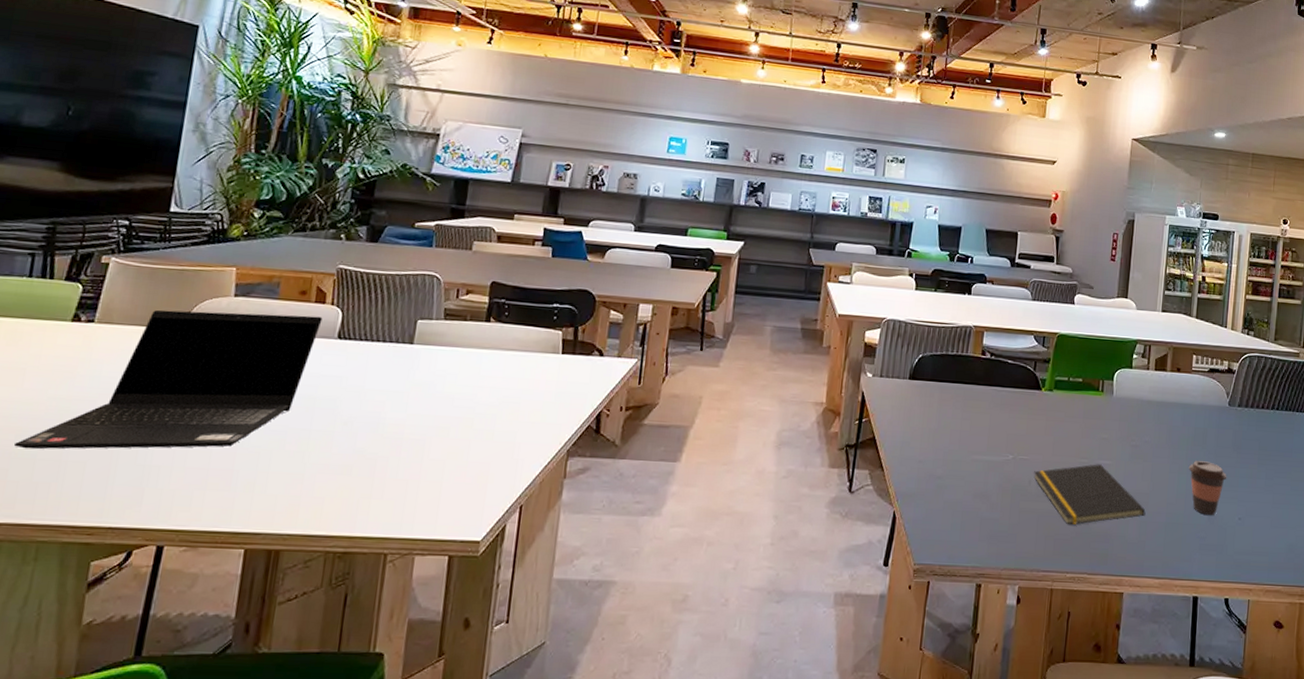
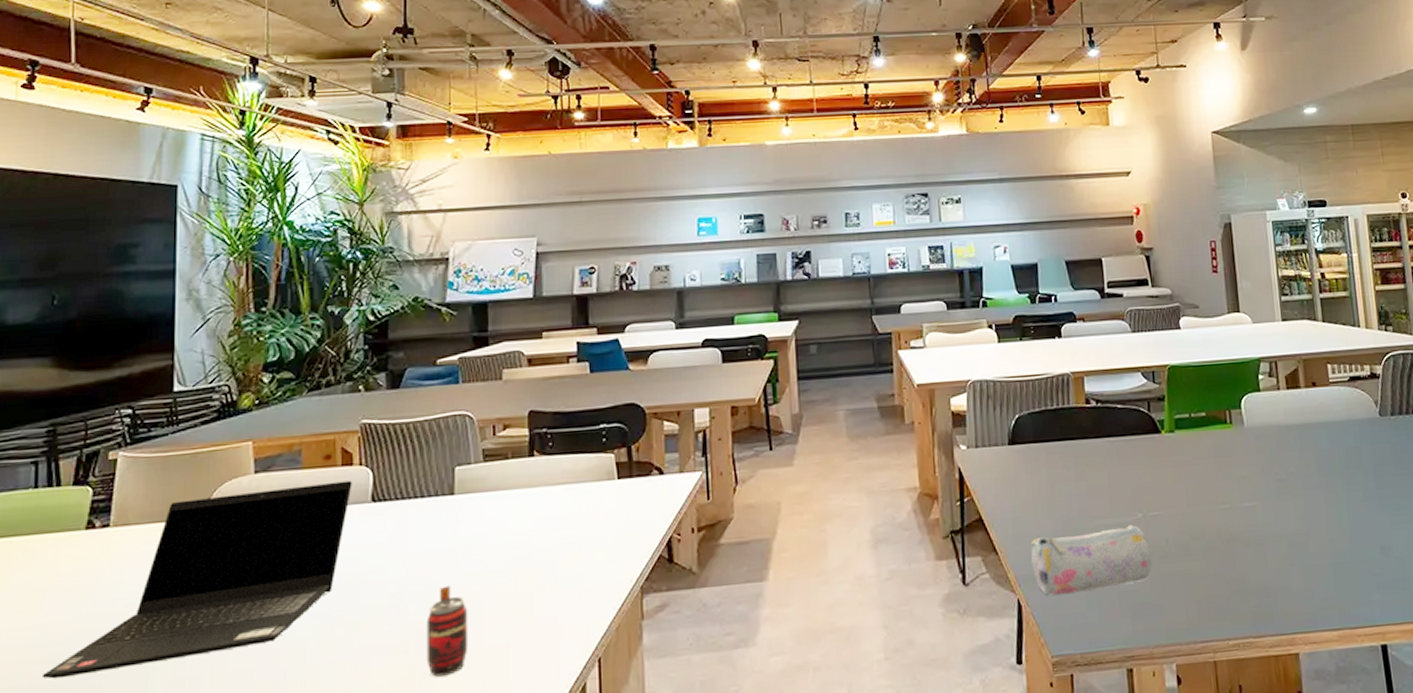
beverage can: none [366,422,411,500] -> present [426,585,469,677]
pencil case: none [911,462,1014,513] -> present [1030,525,1152,595]
notepad: present [1034,464,1146,525] -> none [1170,507,1308,584]
coffee cup: present [1188,461,1227,515] -> none [1346,484,1394,547]

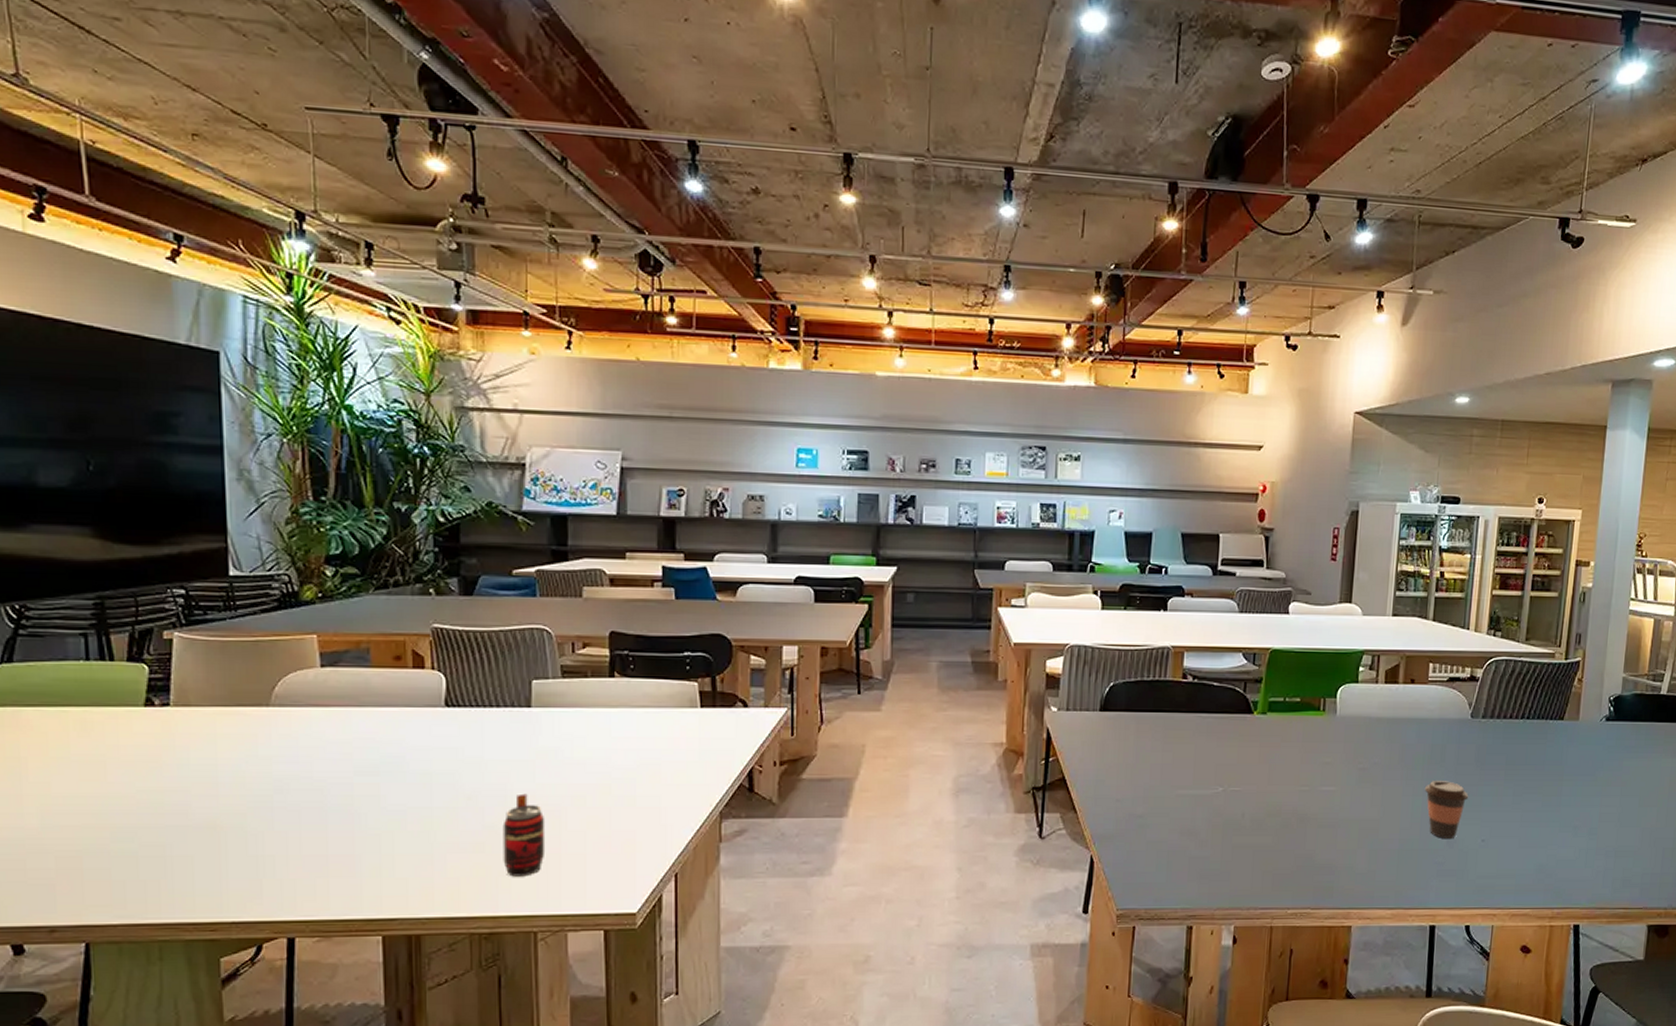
laptop computer: present [43,480,352,679] -> none [112,683,425,846]
pencil case: present [1030,525,1152,595] -> none [1109,798,1225,854]
coffee cup: none [1346,484,1394,547] -> present [1424,781,1469,838]

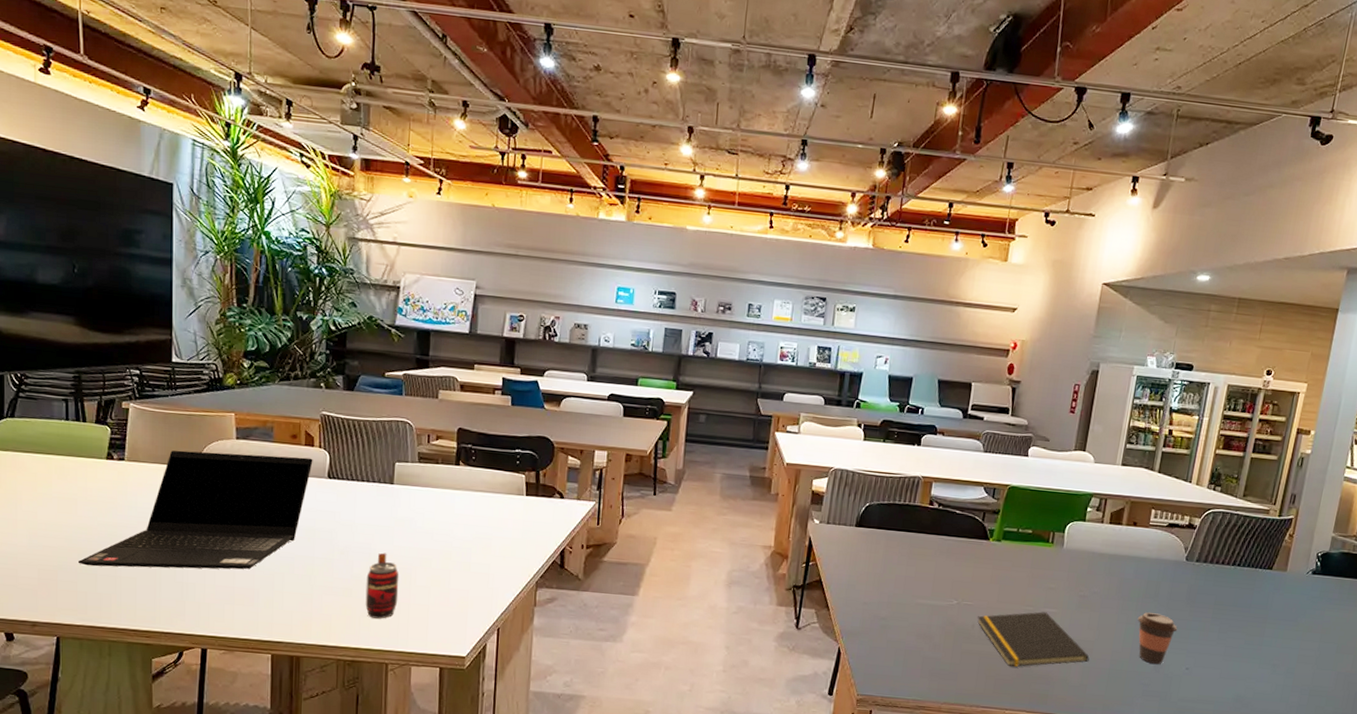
laptop computer: none [112,683,425,846] -> present [79,450,313,569]
notepad: none [1247,791,1376,859] -> present [977,612,1090,667]

